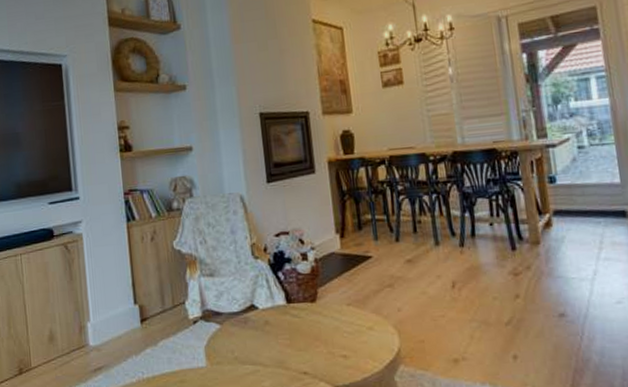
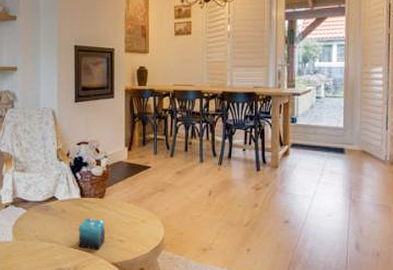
candle: none [287,329,324,371] -> present [78,218,105,250]

